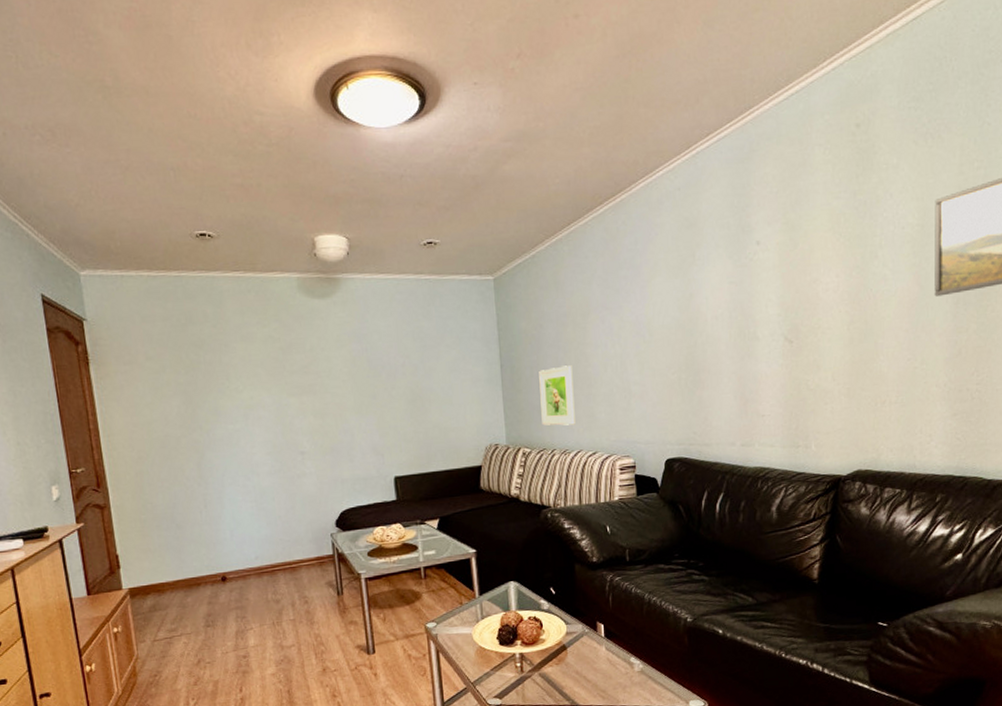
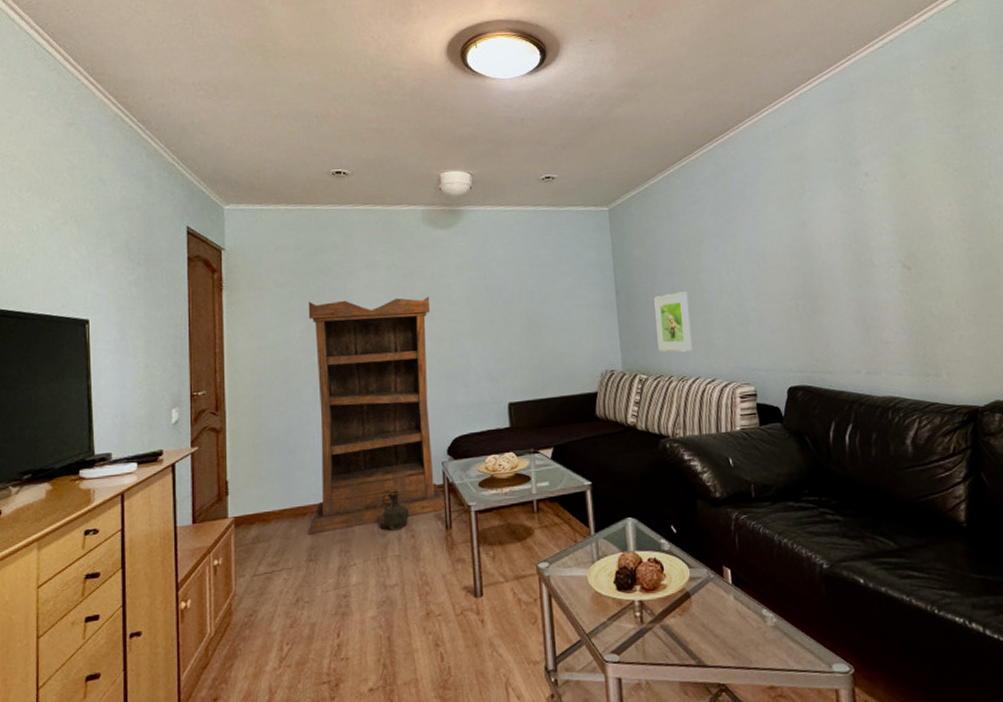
bookshelf: none [182,370,337,603] -> present [308,296,446,535]
ceramic jug: none [272,560,303,598] -> present [381,490,410,531]

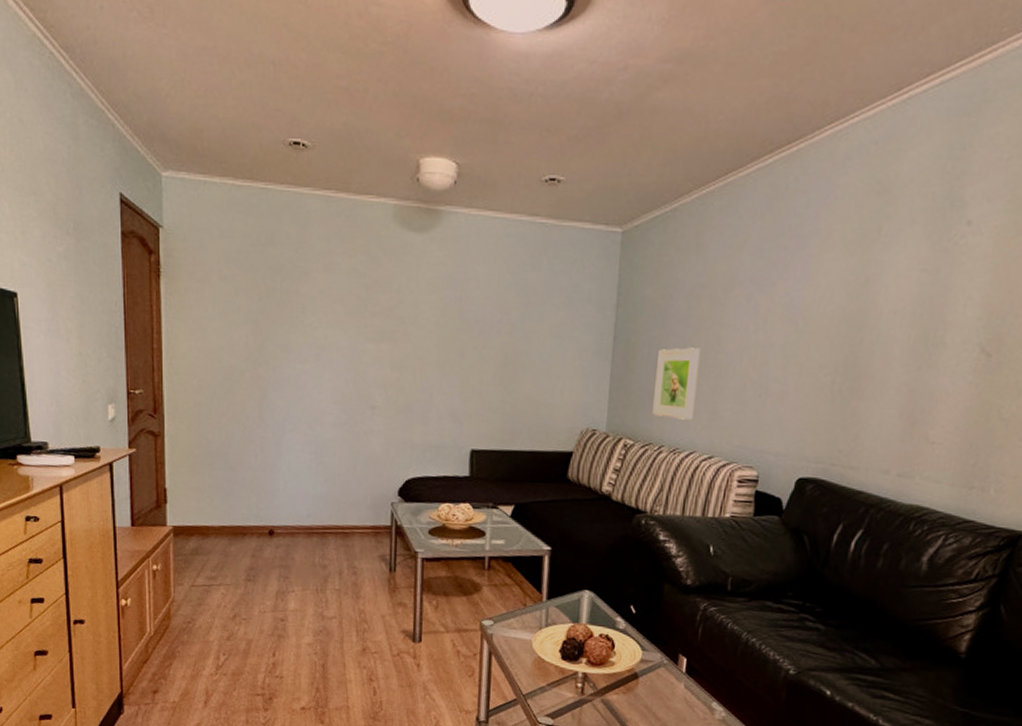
bookshelf: present [308,296,446,535] -> none [247,302,393,556]
ceramic jug: present [381,490,410,531] -> none [323,524,354,565]

